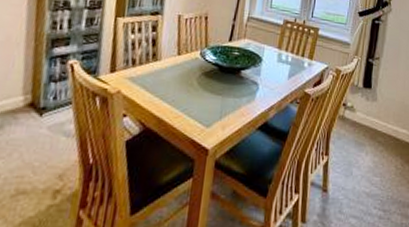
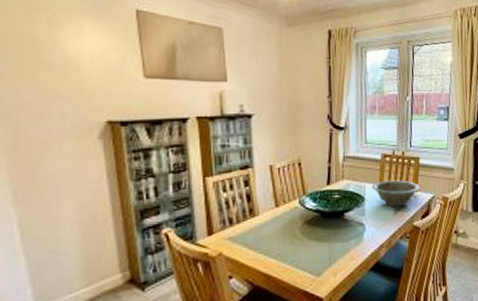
decorative bowl: none [271,45,316,73] -> present [372,180,420,207]

